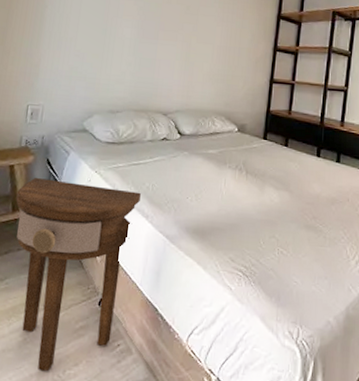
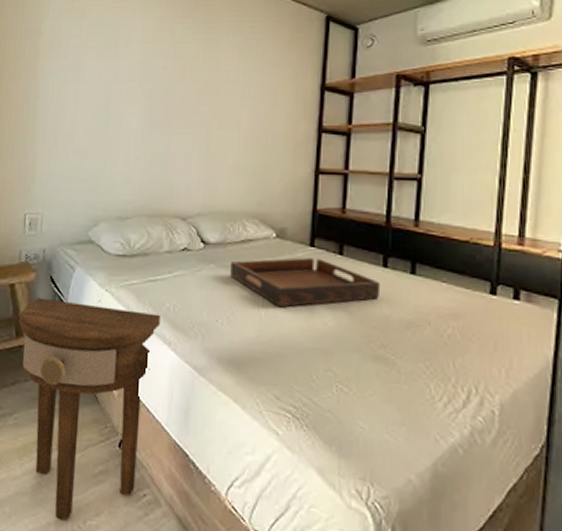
serving tray: none [200,148,315,187] -> present [230,257,381,308]

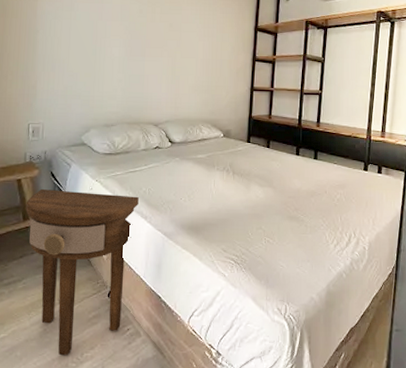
serving tray: present [230,257,381,308] -> none [191,151,295,187]

